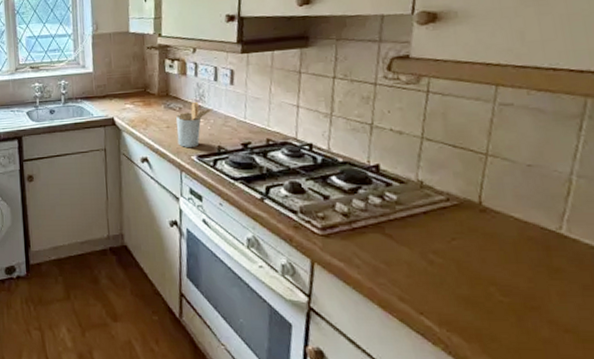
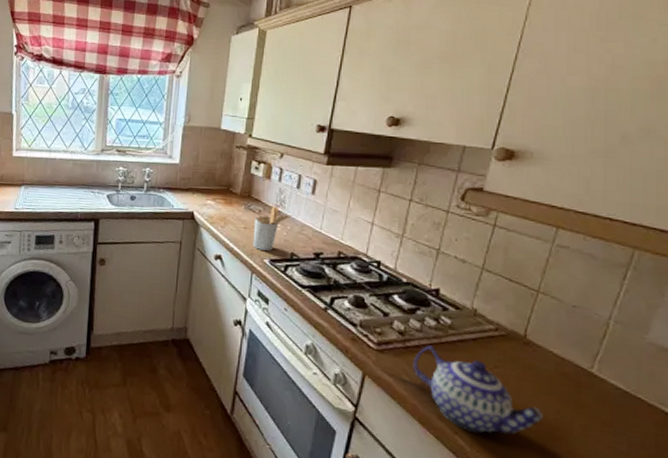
teapot: none [362,224,516,310] -> present [412,345,544,434]

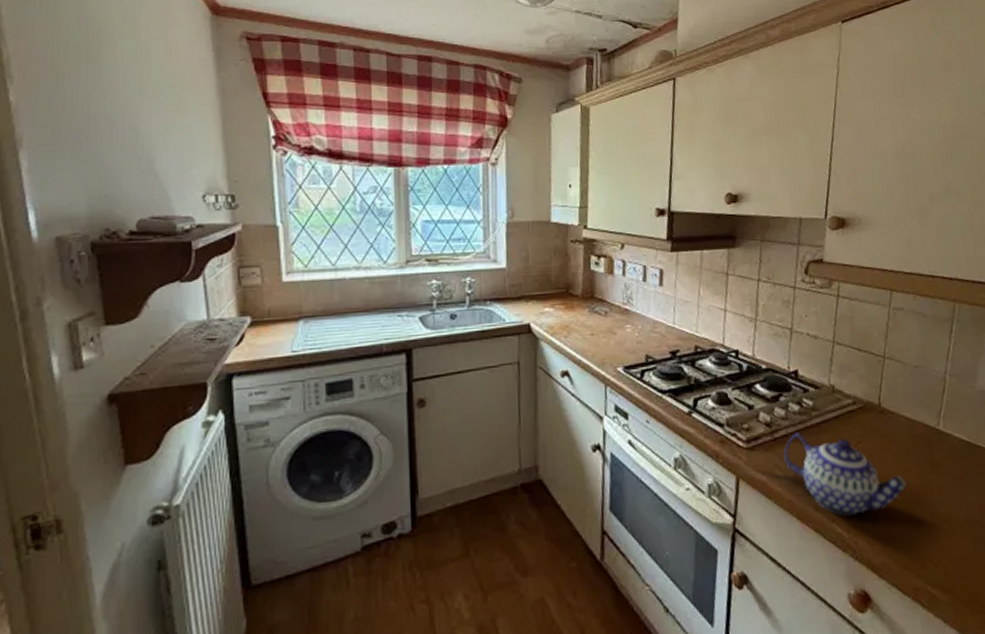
utensil holder: present [252,206,292,251] -> none [601,304,642,358]

